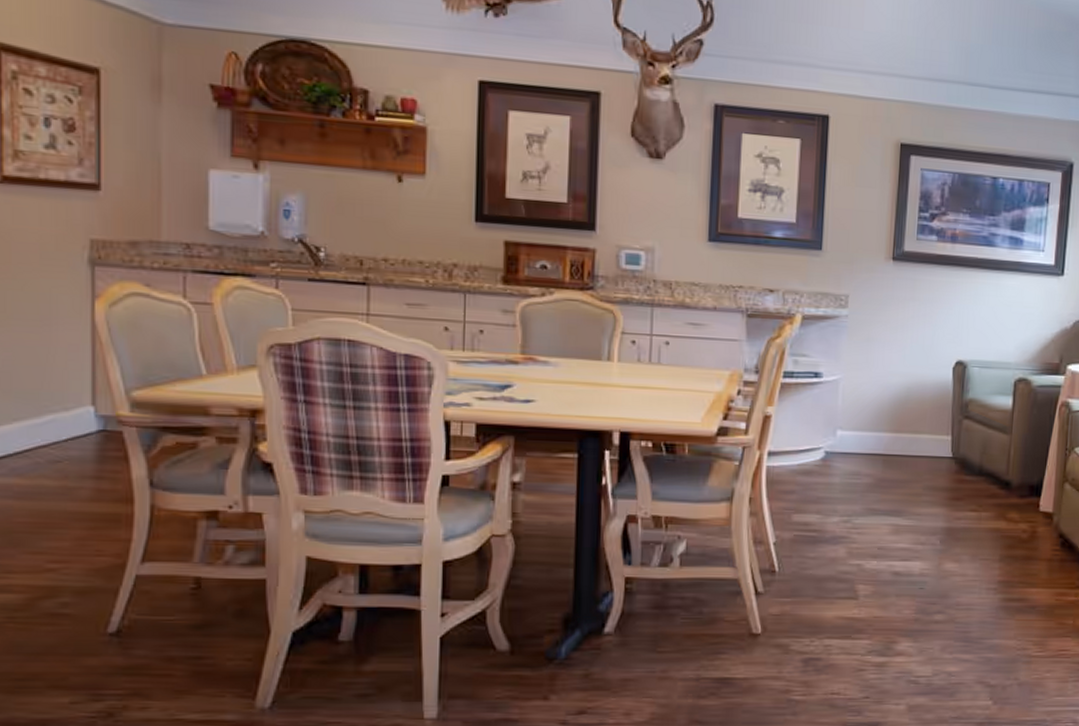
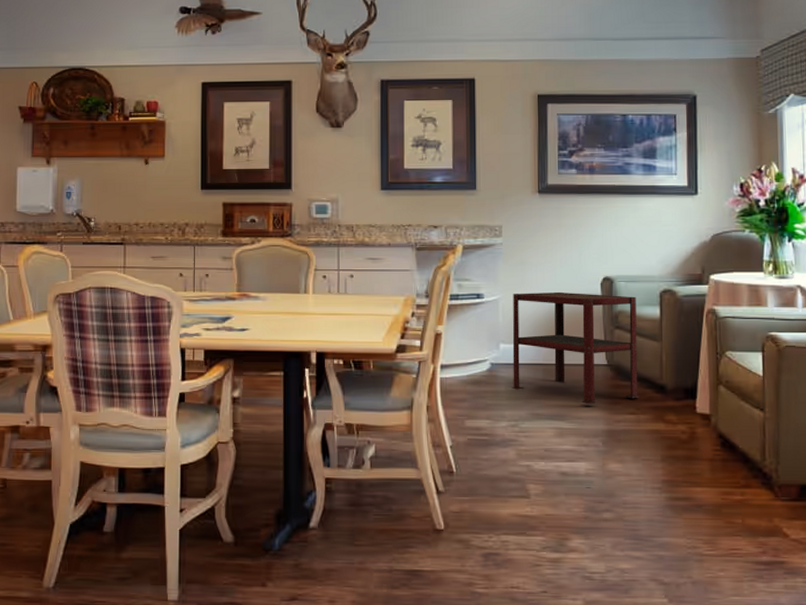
side table: none [847,373,989,500] -> present [512,291,640,405]

